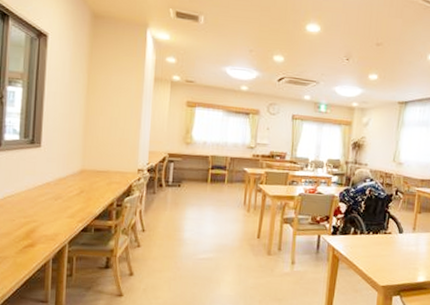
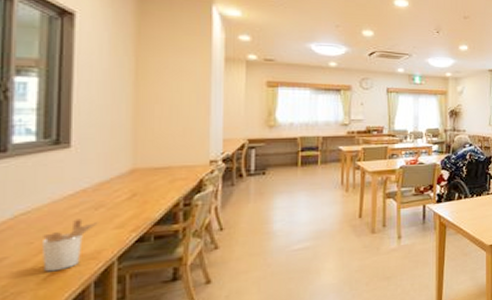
utensil holder: none [19,206,57,245] -> present [41,219,98,272]

